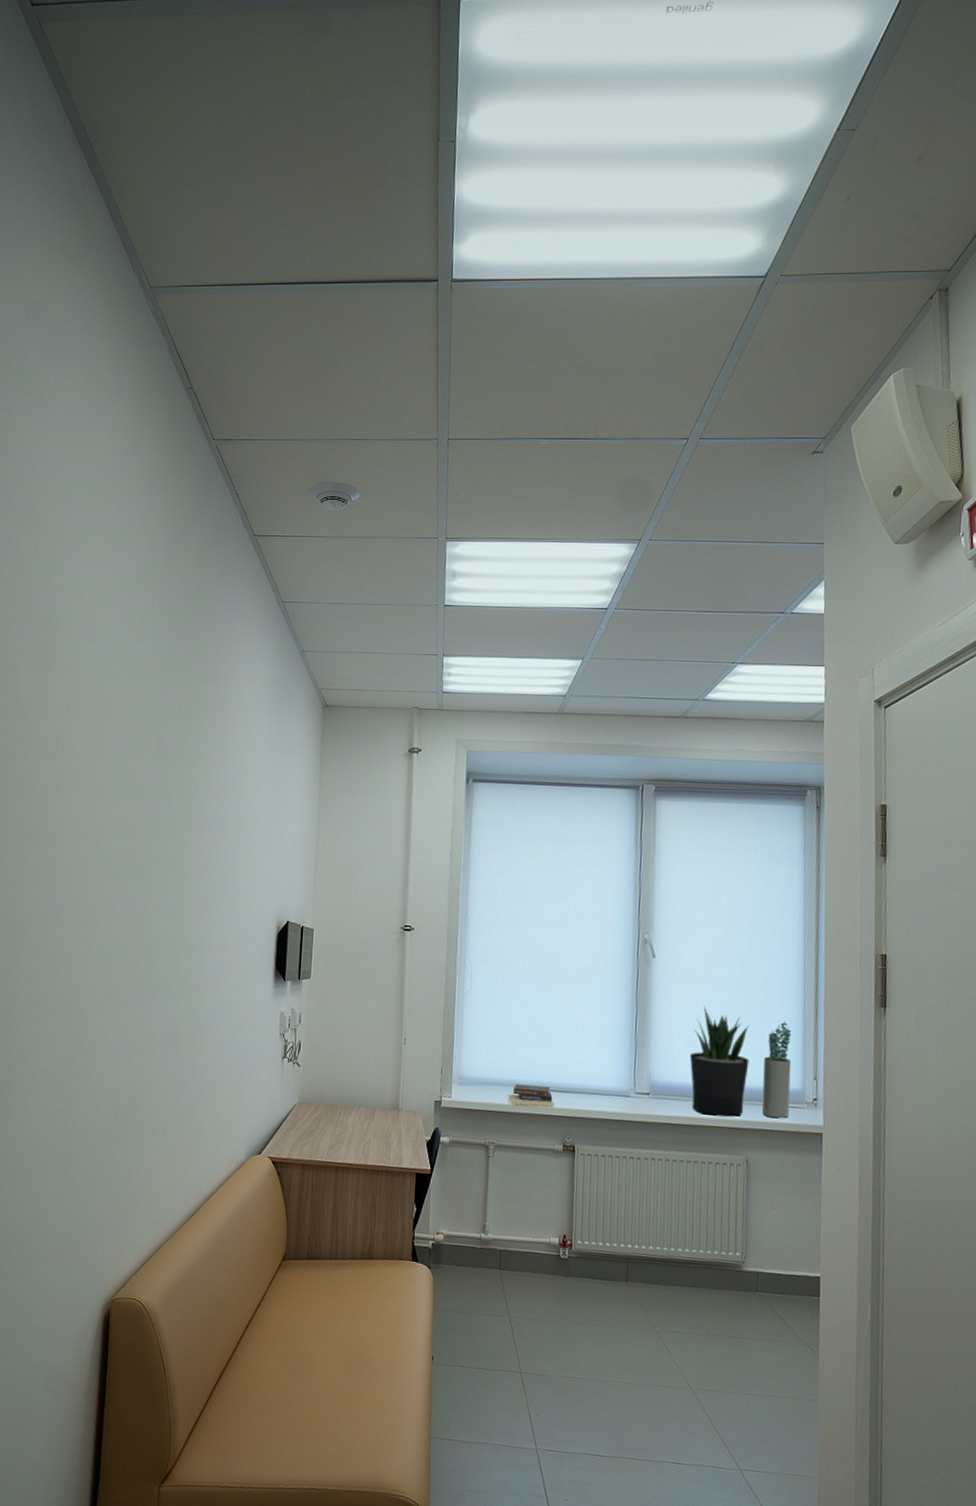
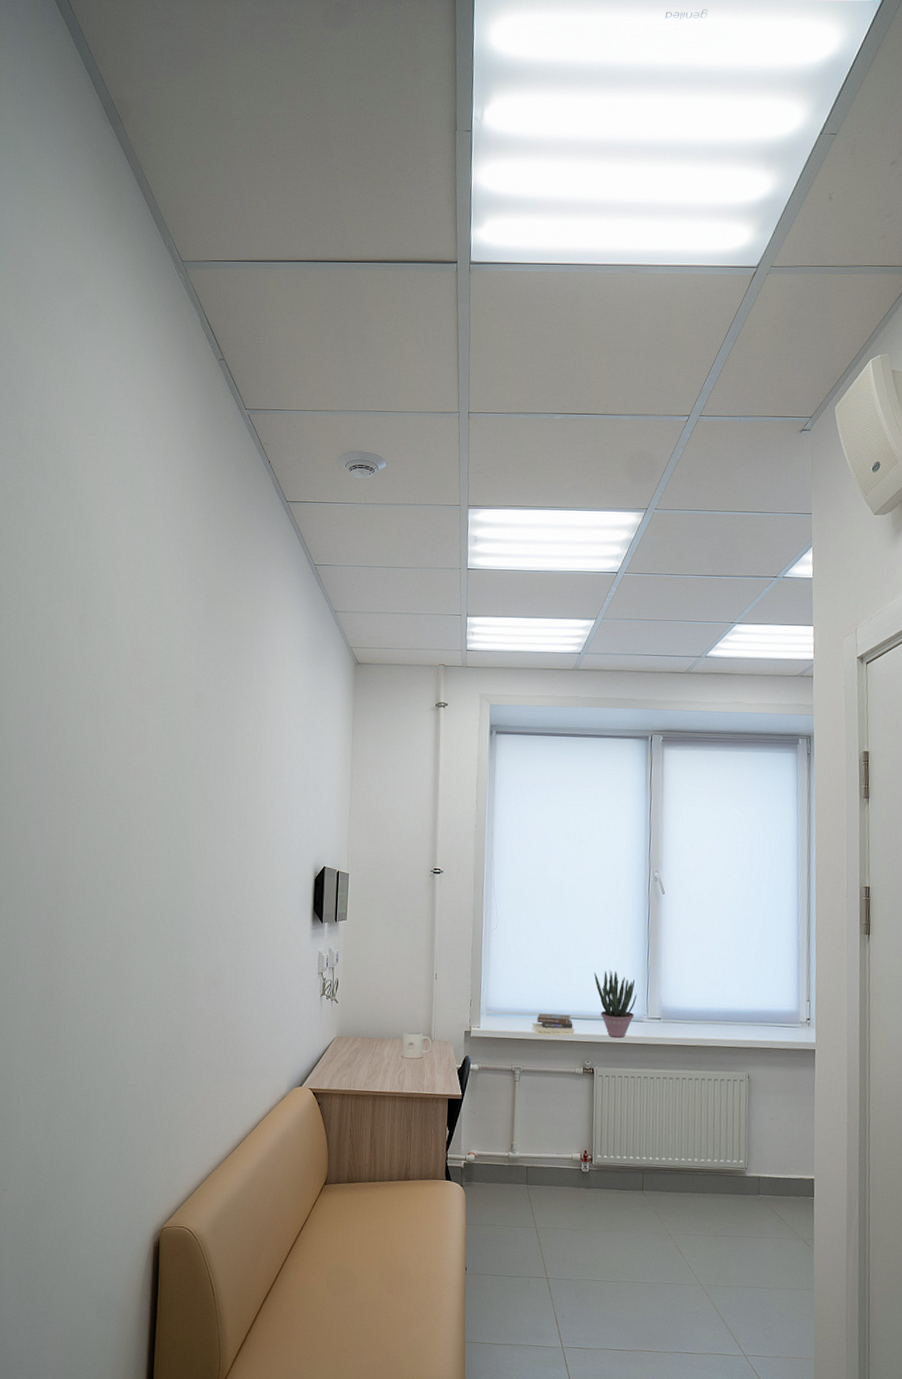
mug: none [366,1099,400,1130] -> present [401,1031,432,1059]
potted plant: none [576,1038,624,1115] -> present [594,969,637,1039]
planter: present [689,1006,750,1118] -> none [696,937,750,1038]
vase: present [761,1021,792,1119] -> none [761,949,787,1038]

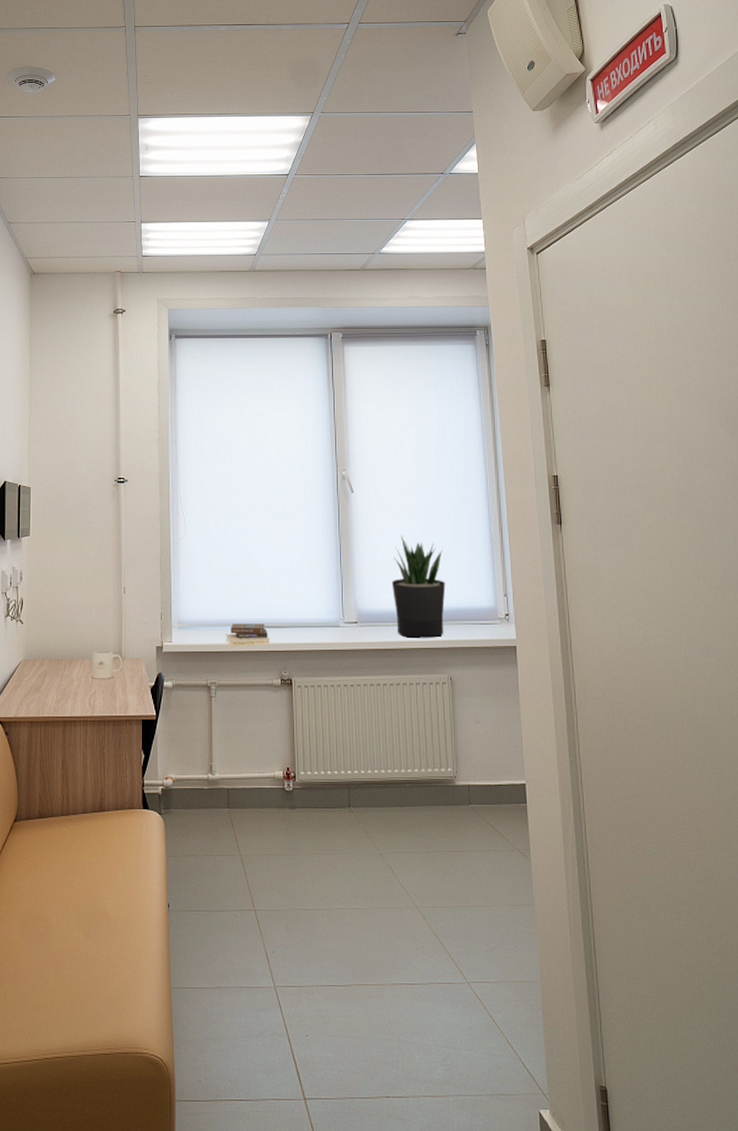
potted plant: present [594,969,637,1039] -> none [287,573,332,646]
planter: none [696,937,750,1038] -> present [391,534,446,639]

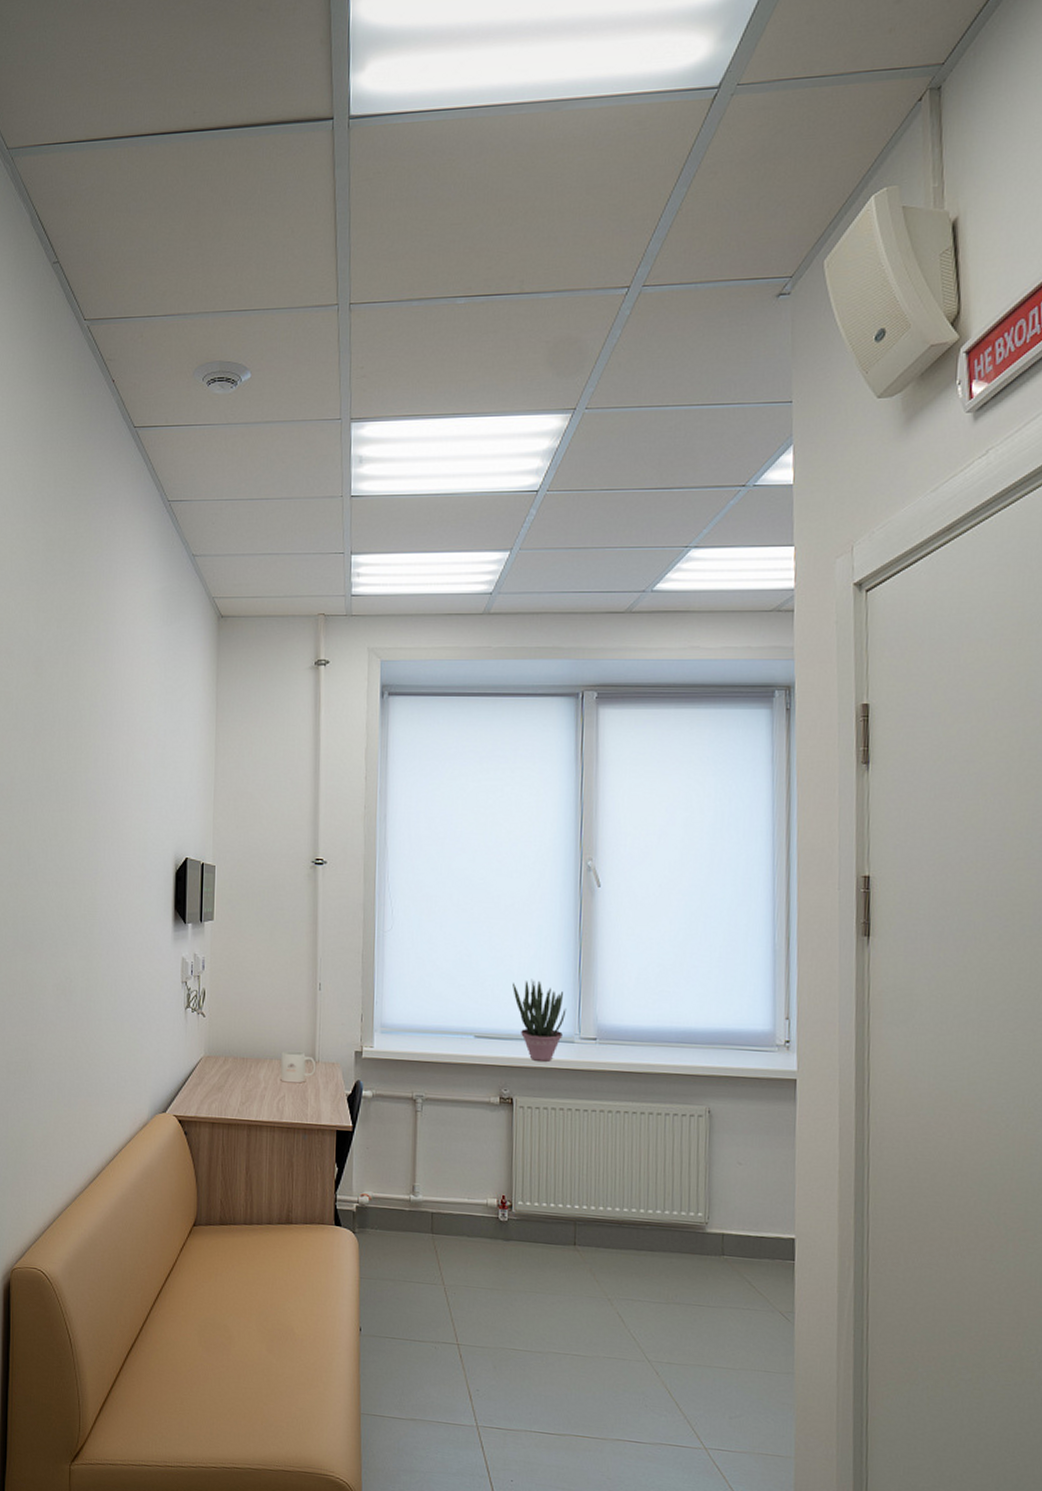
books: present [226,623,269,647] -> none [436,1031,488,1059]
potted plant: none [287,573,332,646] -> present [513,978,567,1063]
planter: present [391,534,446,639] -> none [641,939,711,1064]

